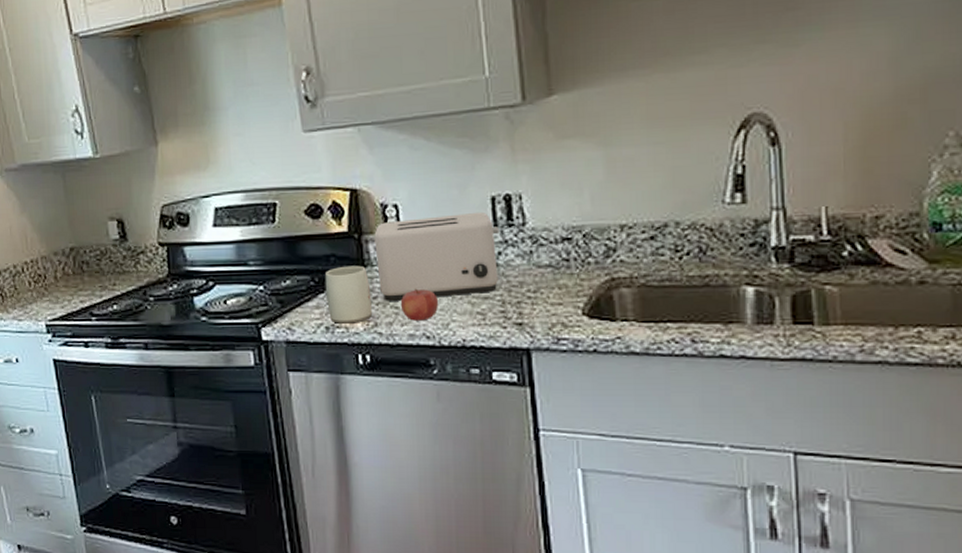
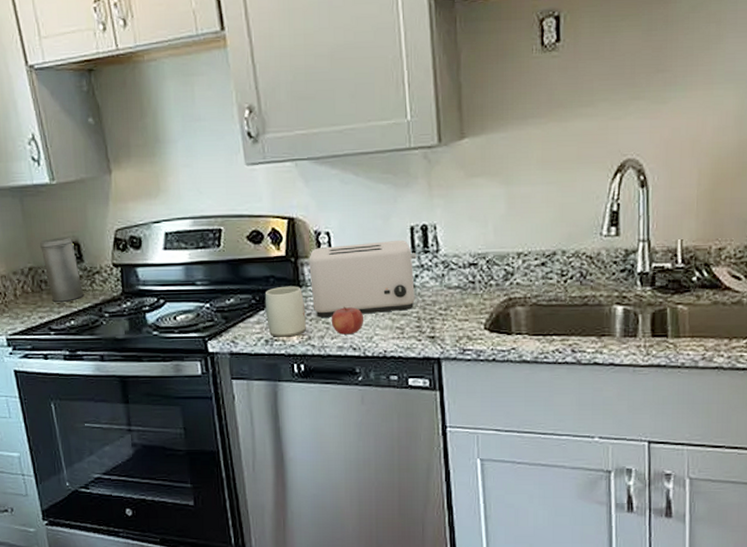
canister: none [82,214,128,285] -> present [40,236,84,302]

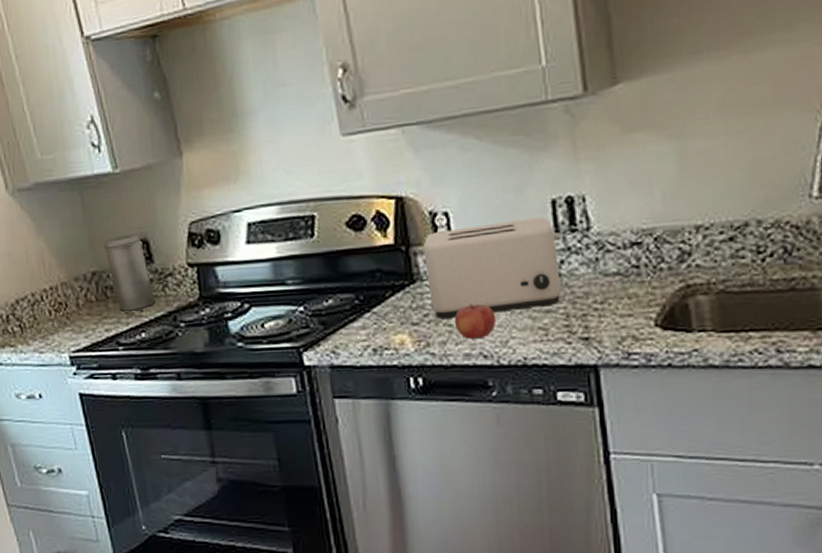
mug: present [264,286,306,337] -> none [370,280,423,345]

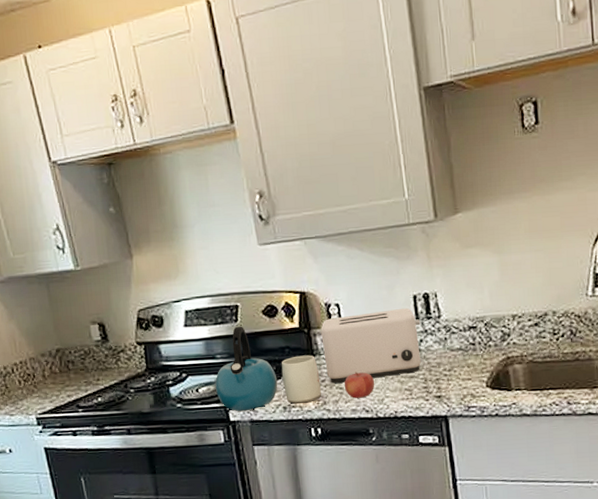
canister: present [104,233,156,311] -> none [67,318,110,381]
kettle: none [285,242,366,353] -> present [215,326,278,411]
mug: none [370,280,423,345] -> present [281,355,321,404]

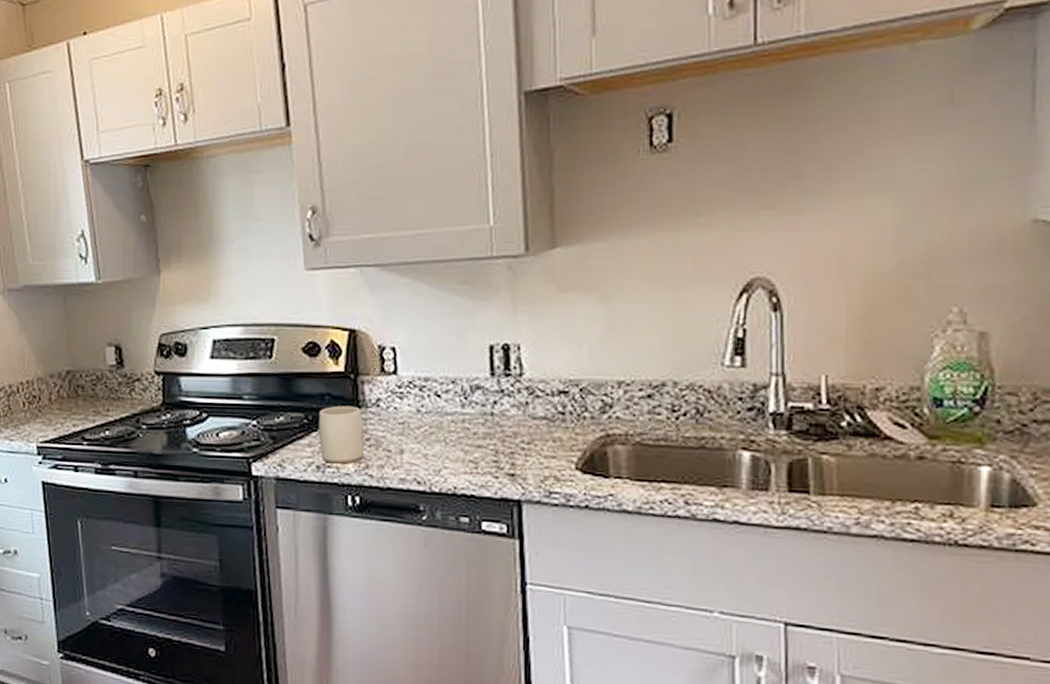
kettle: present [215,326,278,411] -> none [239,363,313,465]
toaster: present [321,307,421,383] -> none [370,359,496,444]
fruit: present [344,372,375,398] -> none [393,432,432,466]

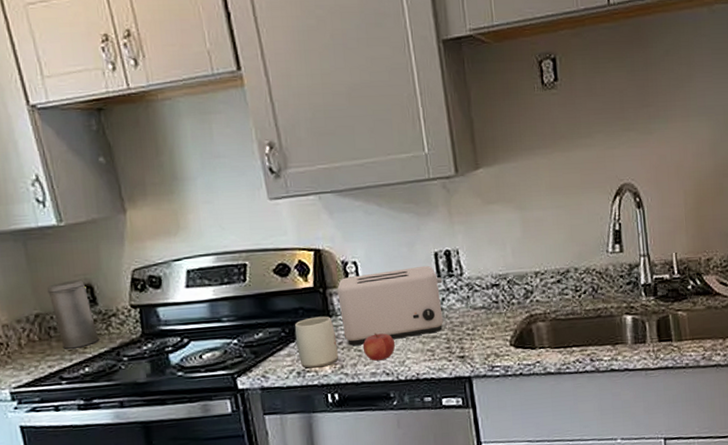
canister: none [80,339,122,410] -> present [47,279,99,349]
toaster: none [370,359,496,444] -> present [337,265,443,346]
fruit: none [393,432,432,466] -> present [362,333,396,361]

